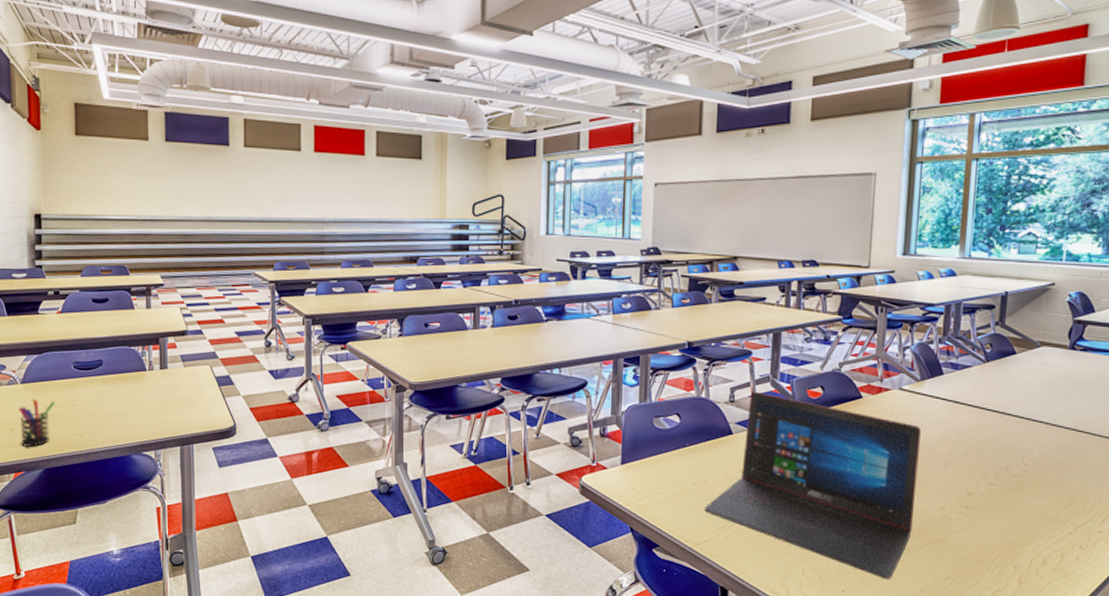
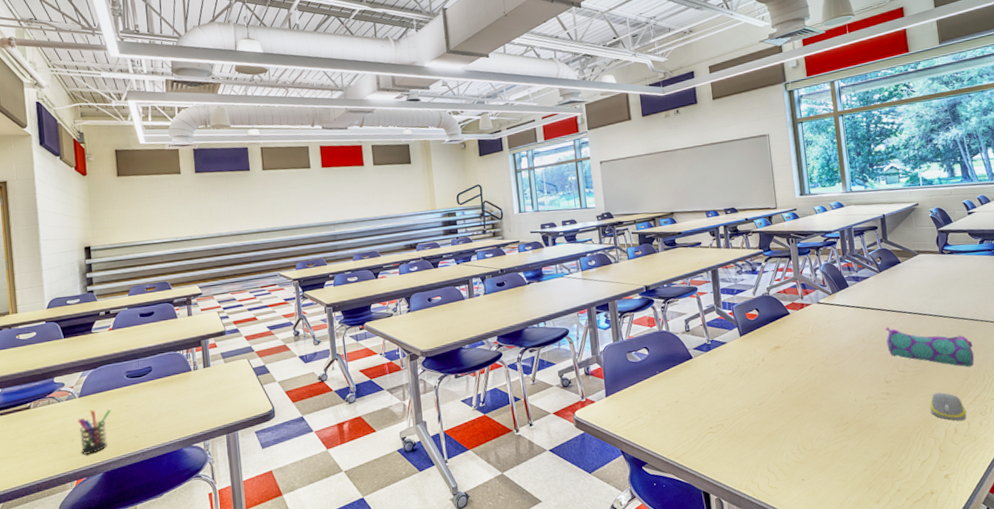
laptop: present [704,391,922,580] -> none [679,319,849,465]
pencil case: none [978,429,1089,491] -> present [885,327,975,367]
computer mouse: none [1016,515,1062,551] -> present [929,392,967,421]

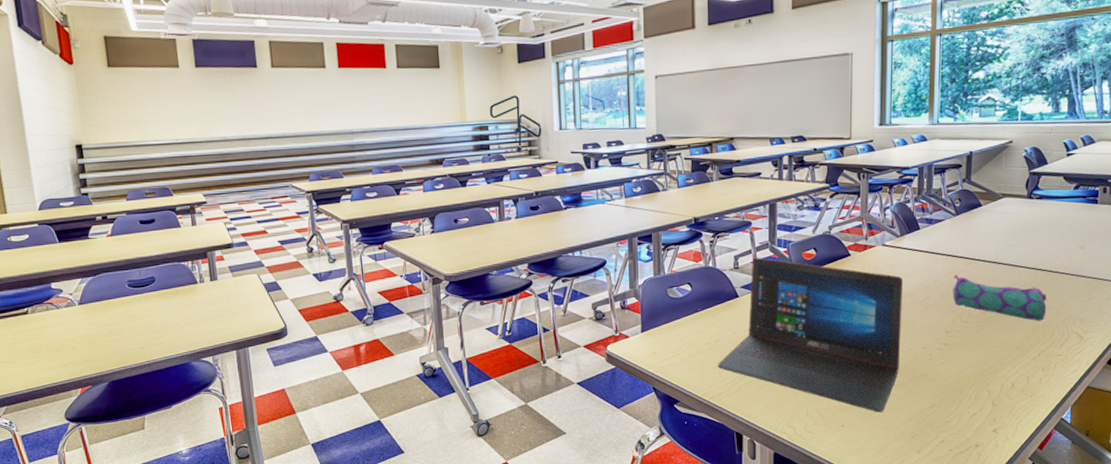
pen holder: present [78,409,111,456] -> none [79,318,114,364]
laptop: none [679,319,849,465] -> present [717,257,904,413]
computer mouse: present [929,392,967,421] -> none [988,346,1027,376]

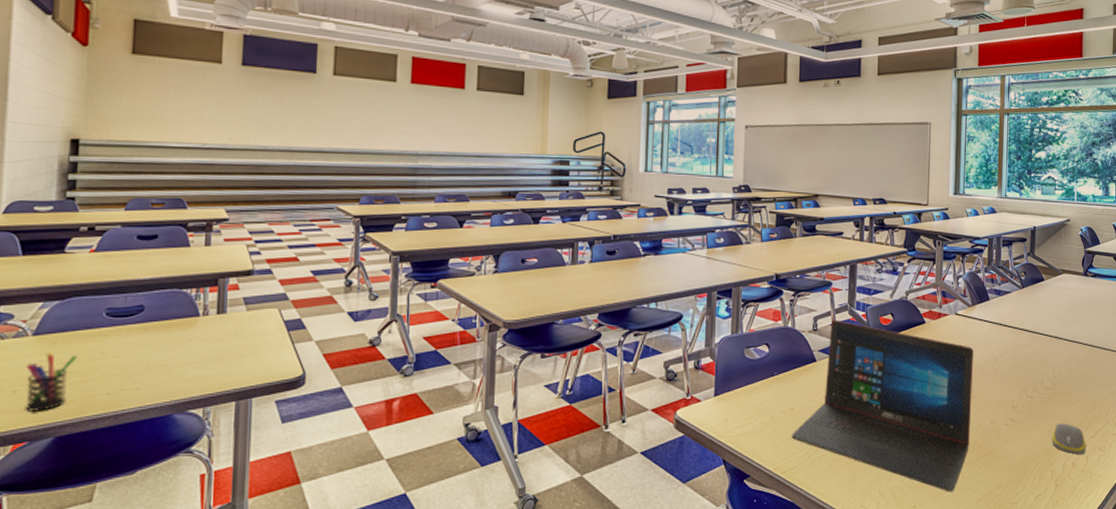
pen holder: none [79,318,114,364] -> present [26,353,78,413]
pencil case: present [952,274,1047,321] -> none [1019,348,1102,399]
computer mouse: none [988,346,1027,376] -> present [1051,423,1086,455]

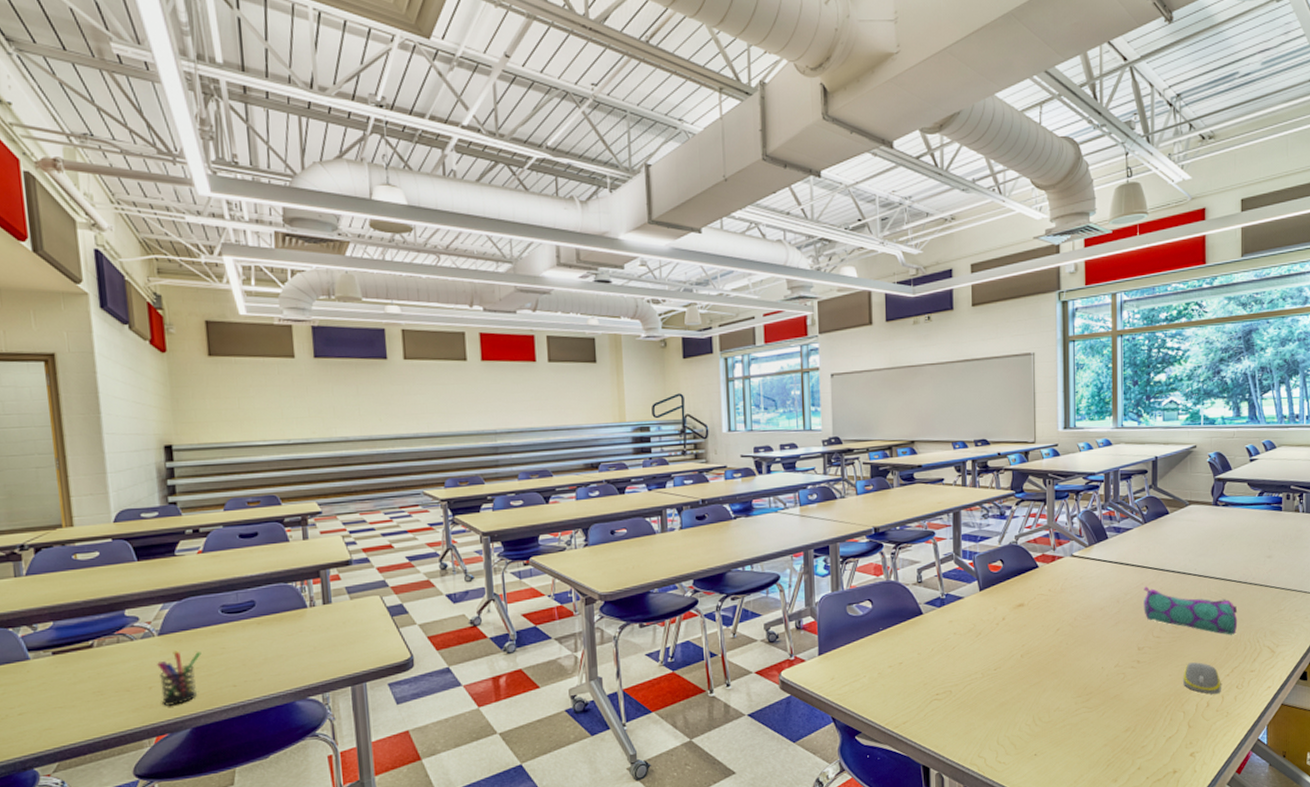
laptop: present [791,319,974,492] -> none [901,570,1094,739]
pencil case: none [1019,348,1102,399] -> present [1143,586,1238,635]

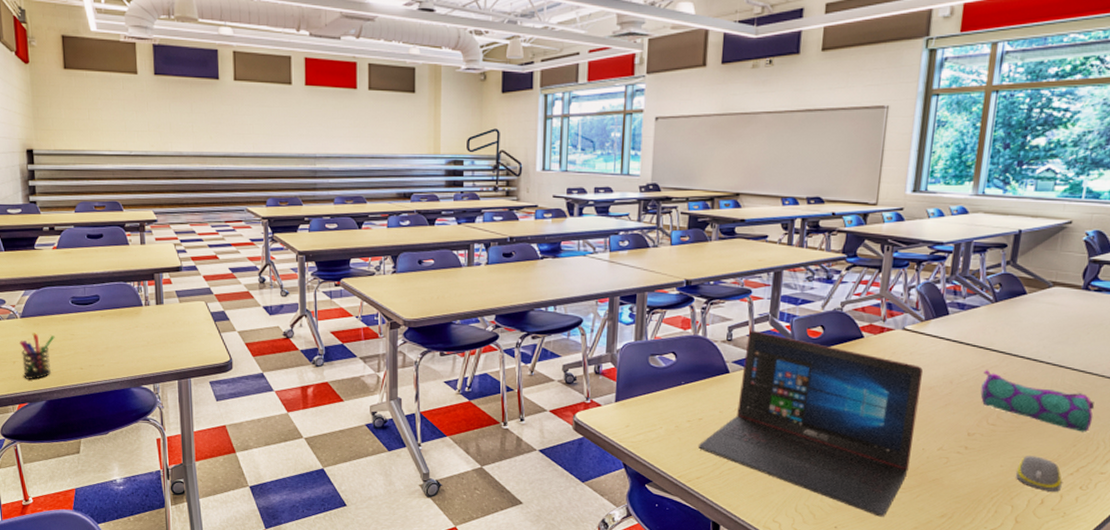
laptop: none [901,570,1094,739] -> present [698,330,924,517]

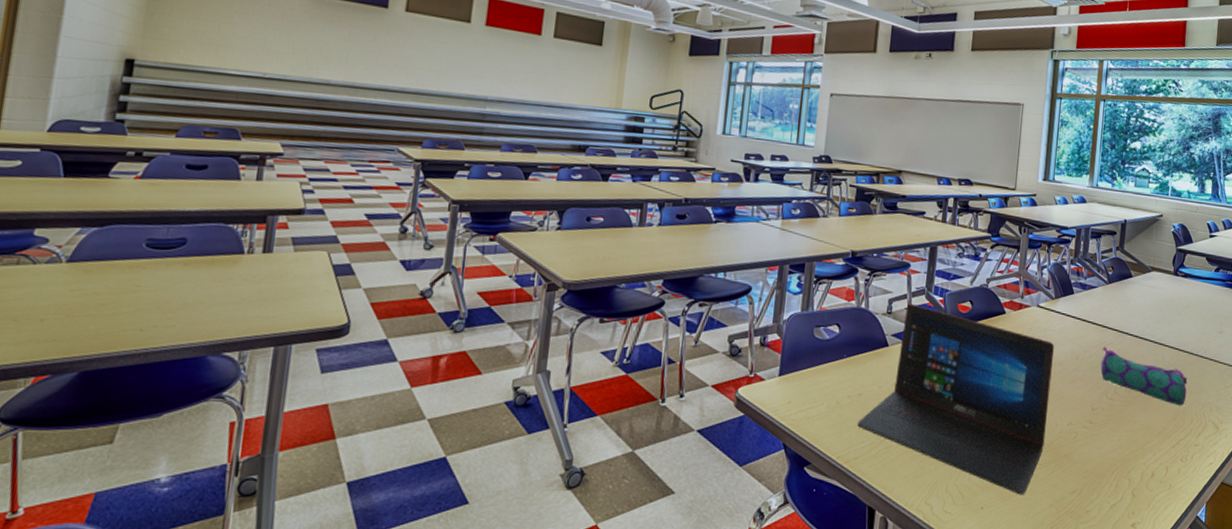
pen holder: present [20,333,55,380] -> none [52,282,112,345]
computer mouse: present [1015,456,1062,492] -> none [1130,429,1167,464]

